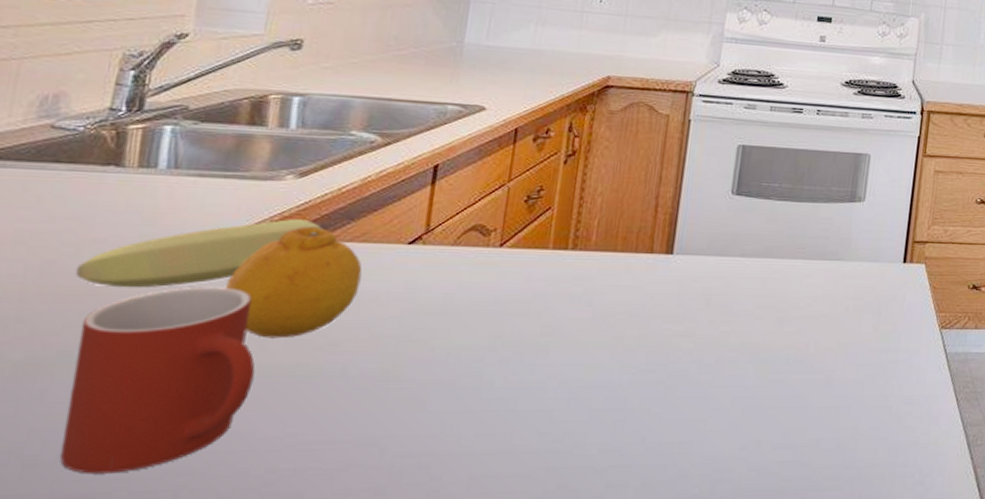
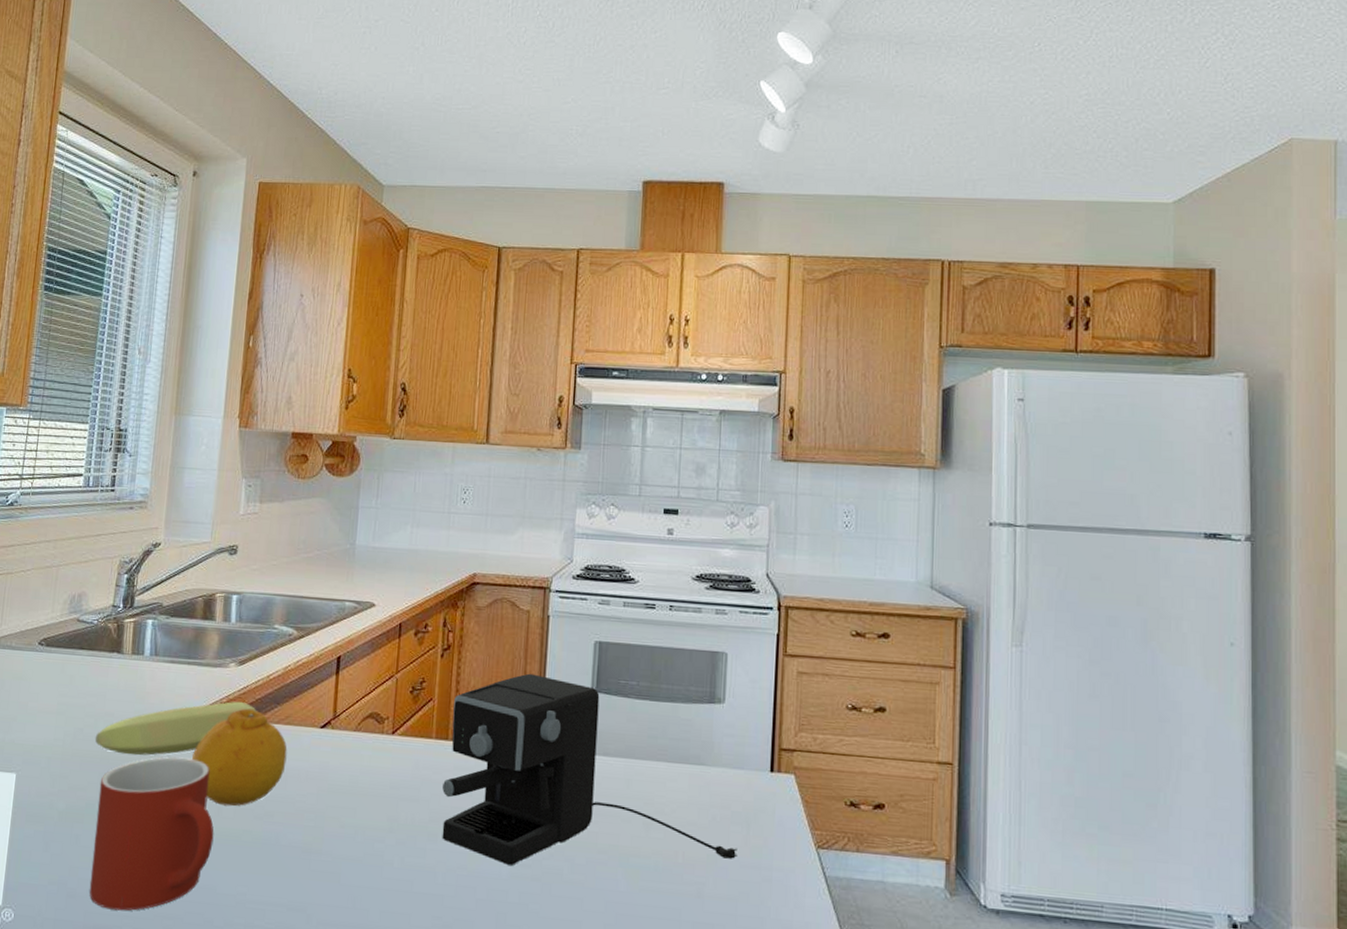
coffee maker: none [554,178,868,372] -> present [442,673,738,865]

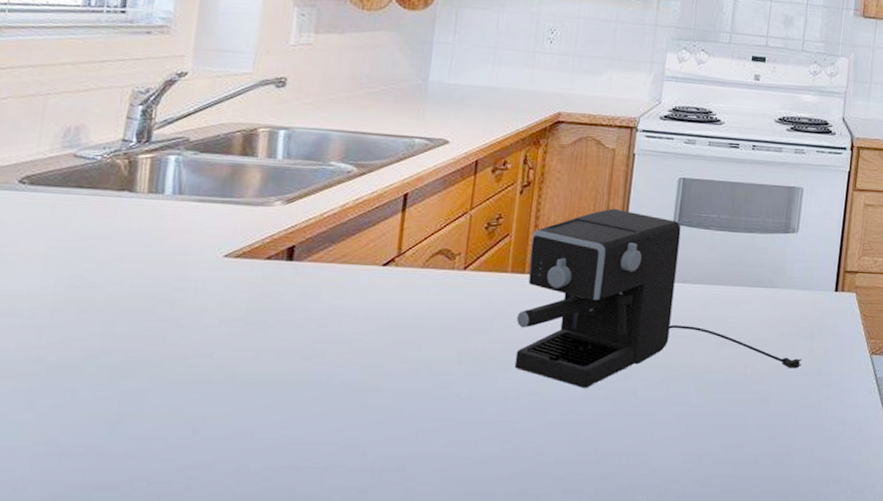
mug: present [89,757,214,911] -> none [89,301,252,466]
banana: present [95,701,258,756] -> none [97,241,308,301]
fruit: present [191,708,287,807] -> none [224,248,343,349]

